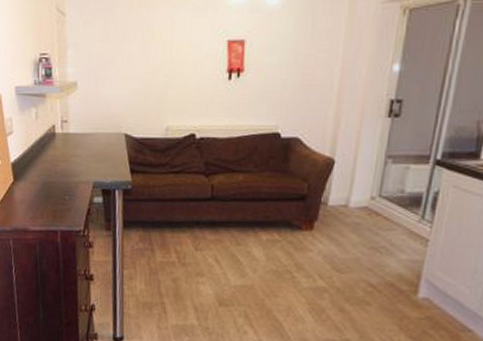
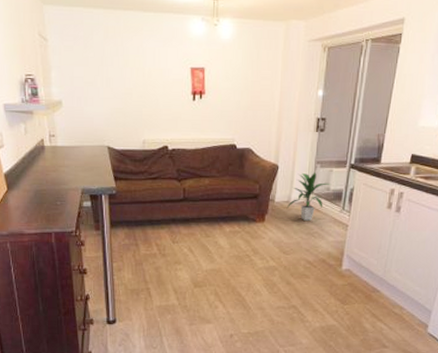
indoor plant: none [343,168,407,232] -> present [286,171,332,221]

